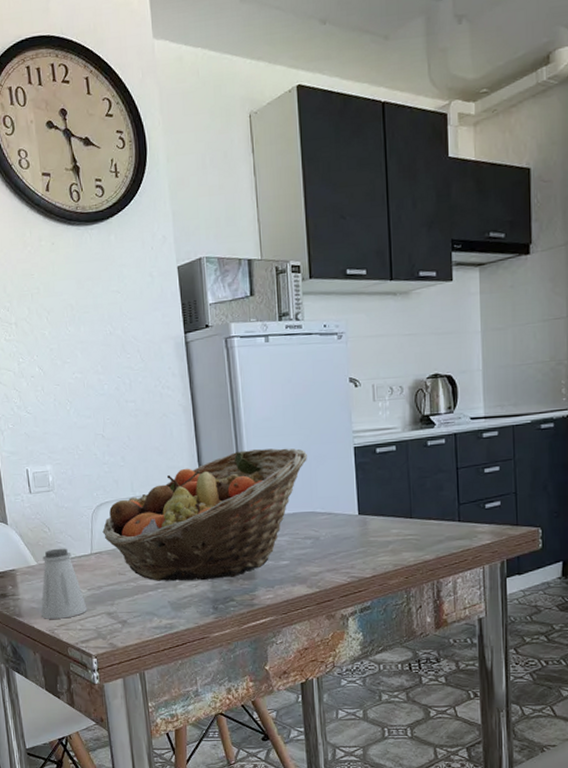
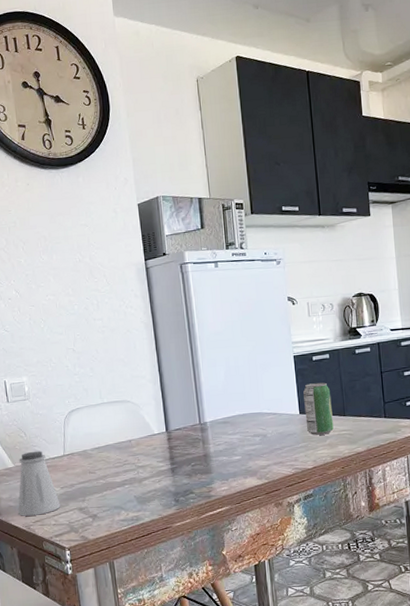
fruit basket: present [102,448,307,581] -> none [74,358,254,478]
beverage can: none [364,479,398,540] -> present [303,382,334,436]

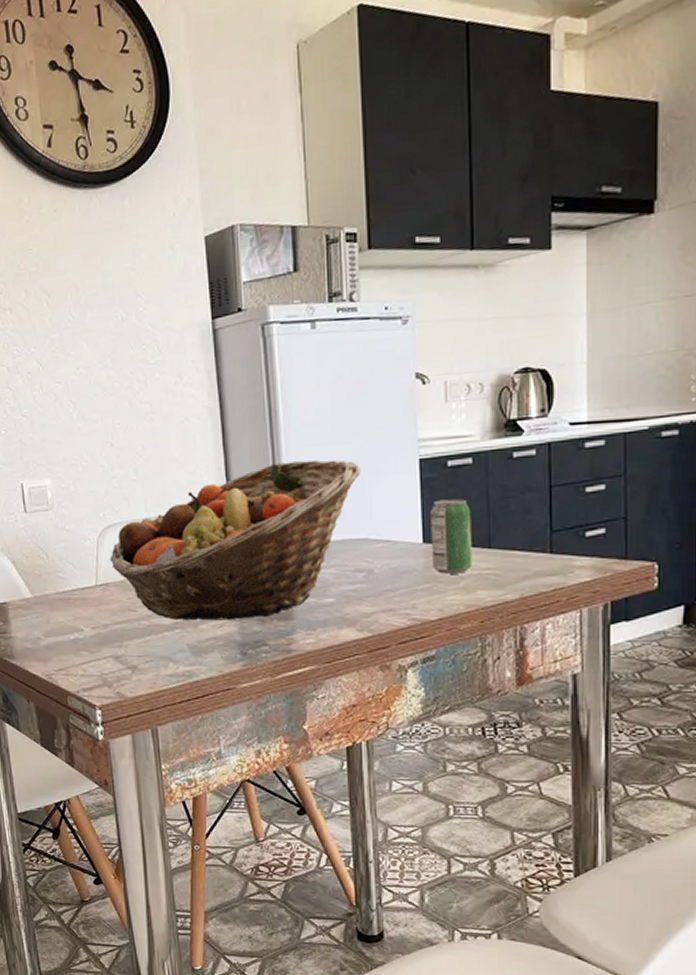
saltshaker: present [18,451,61,516] -> none [36,578,91,662]
fruit basket: none [74,358,254,478] -> present [110,460,360,621]

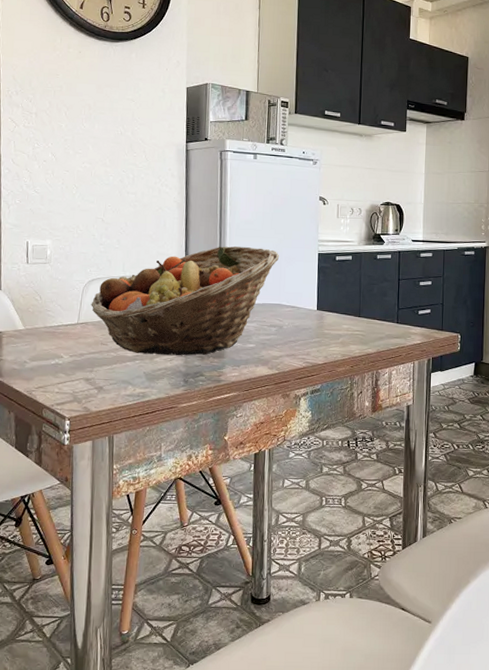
beverage can: present [431,499,472,574] -> none [322,282,349,333]

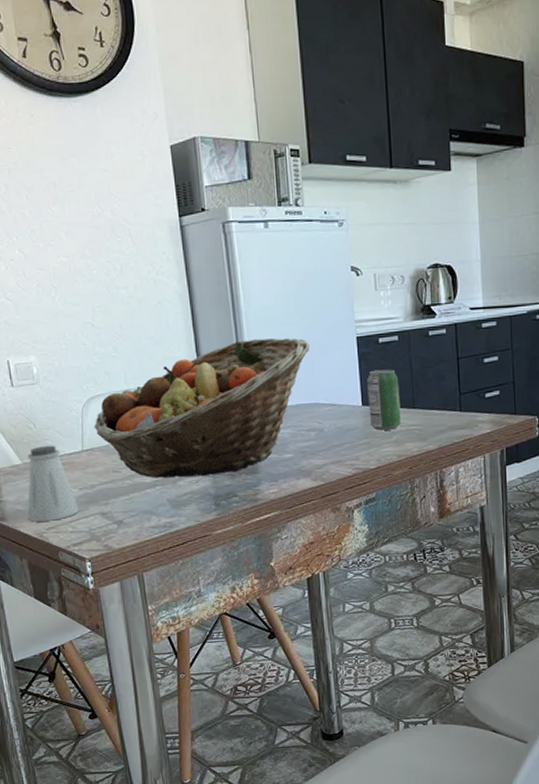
saltshaker: none [21,316,67,381] -> present [27,445,79,522]
beverage can: none [322,282,349,333] -> present [367,369,401,431]

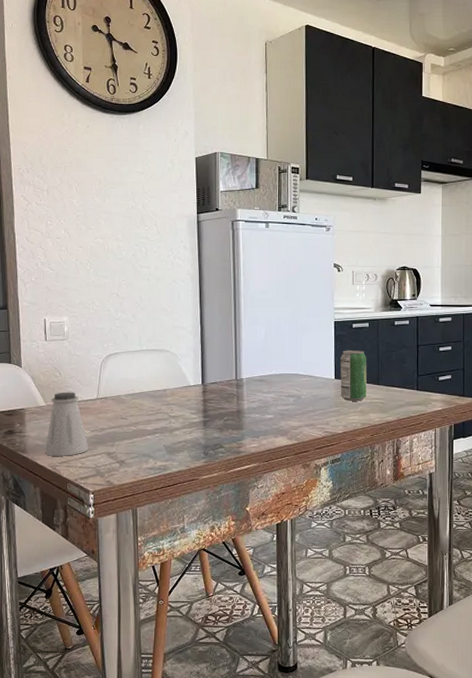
fruit basket: present [94,338,310,478] -> none [109,317,295,428]

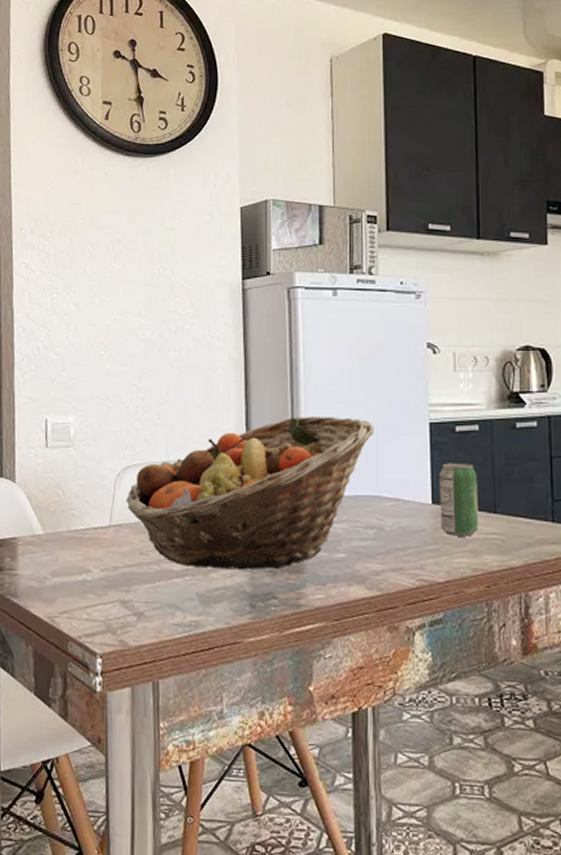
saltshaker: present [44,392,89,456] -> none [40,516,98,604]
fruit basket: none [109,317,295,428] -> present [126,416,374,570]

